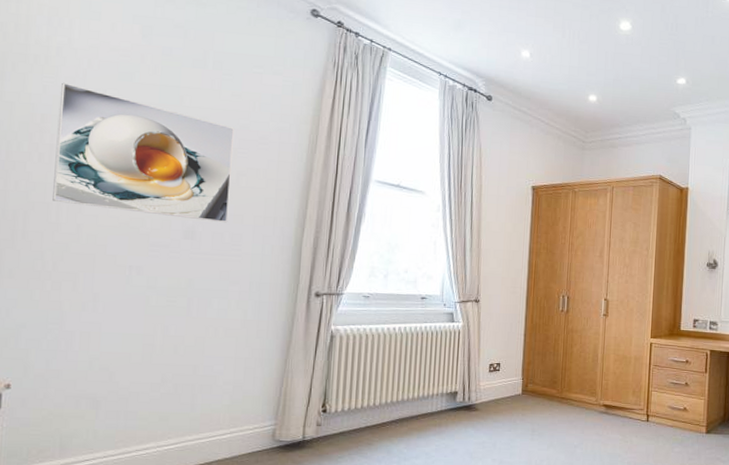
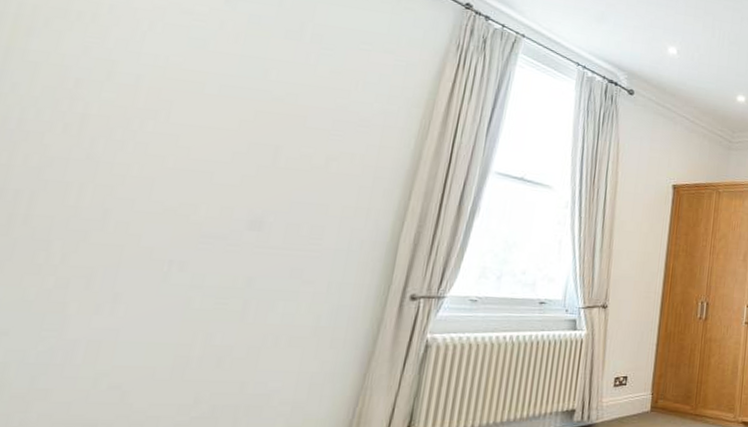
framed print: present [52,82,234,223] -> none [74,44,329,213]

